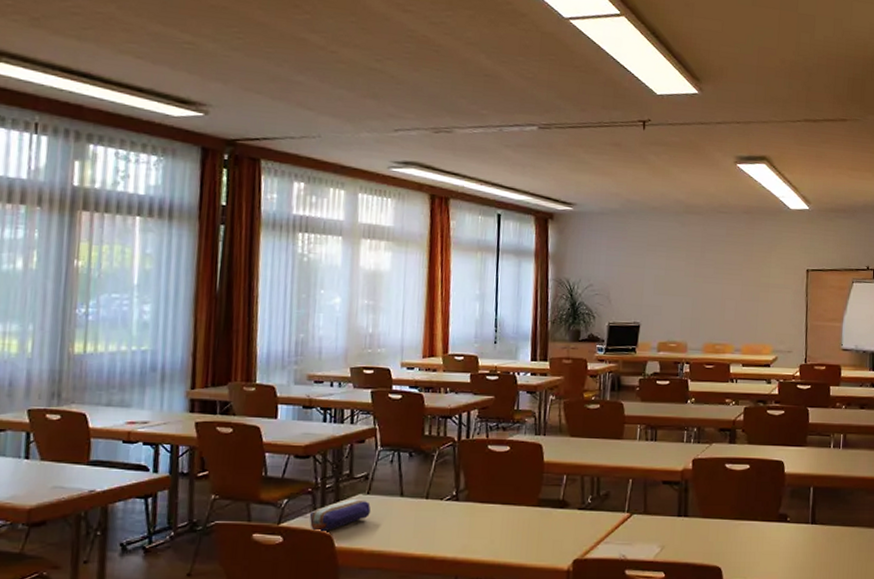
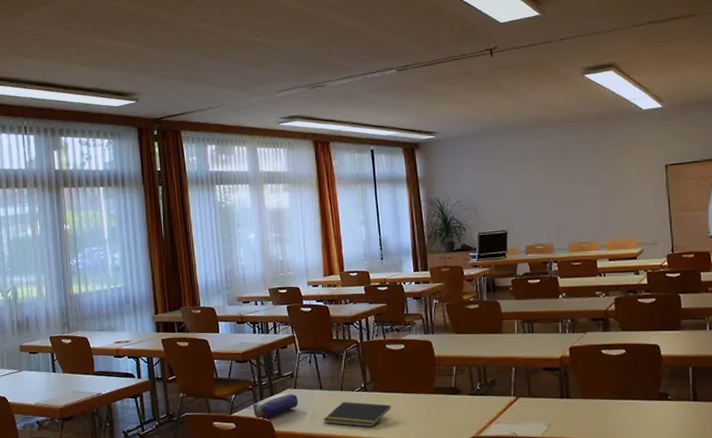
notepad: none [399,513,486,546] -> present [323,402,391,428]

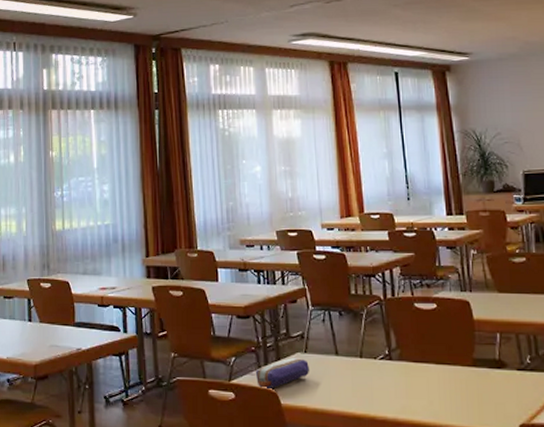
notepad: present [323,402,391,428] -> none [339,372,421,406]

